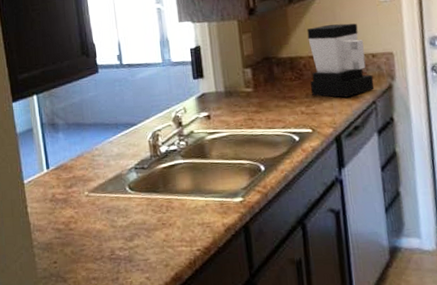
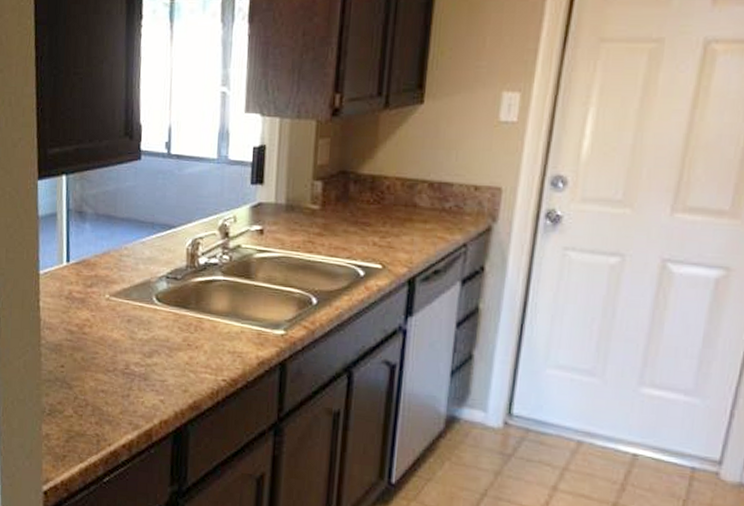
coffee maker: present [307,23,375,98] -> none [389,141,470,234]

